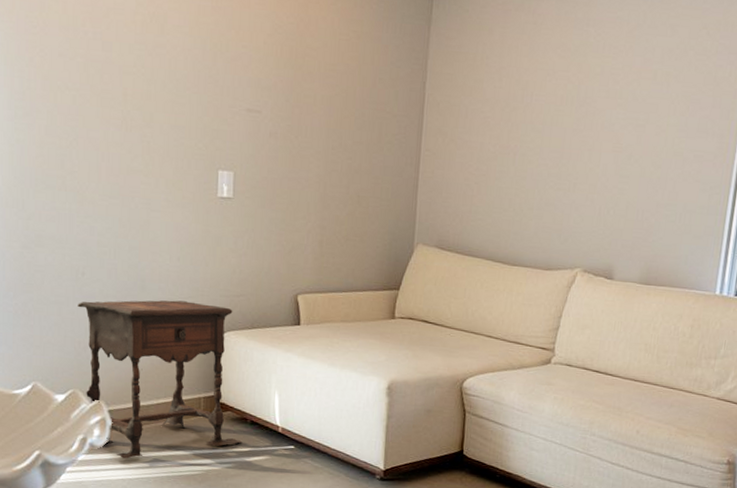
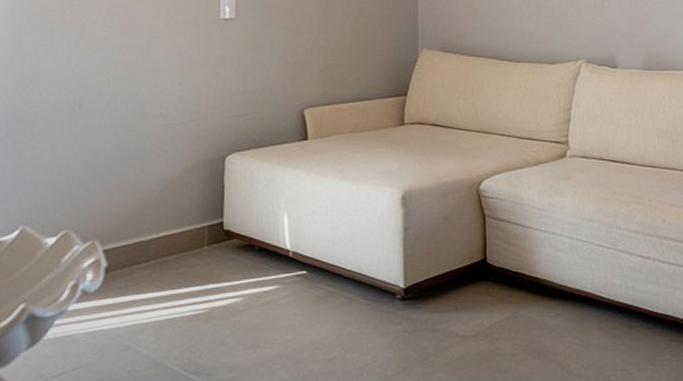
side table: present [78,300,243,459] -> none [73,125,251,303]

